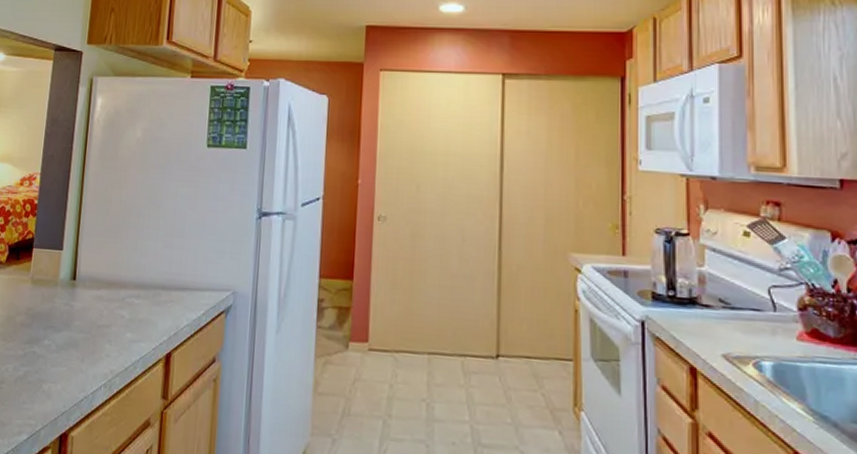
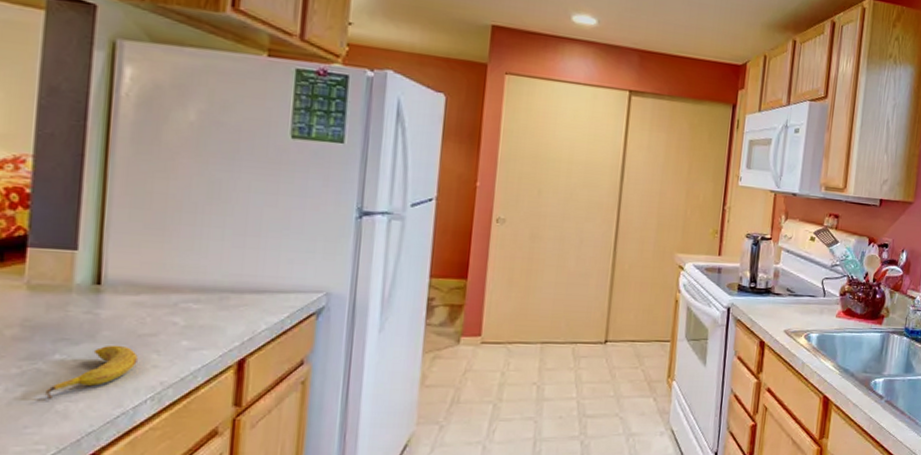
fruit: none [37,333,97,379] -> present [44,345,138,399]

